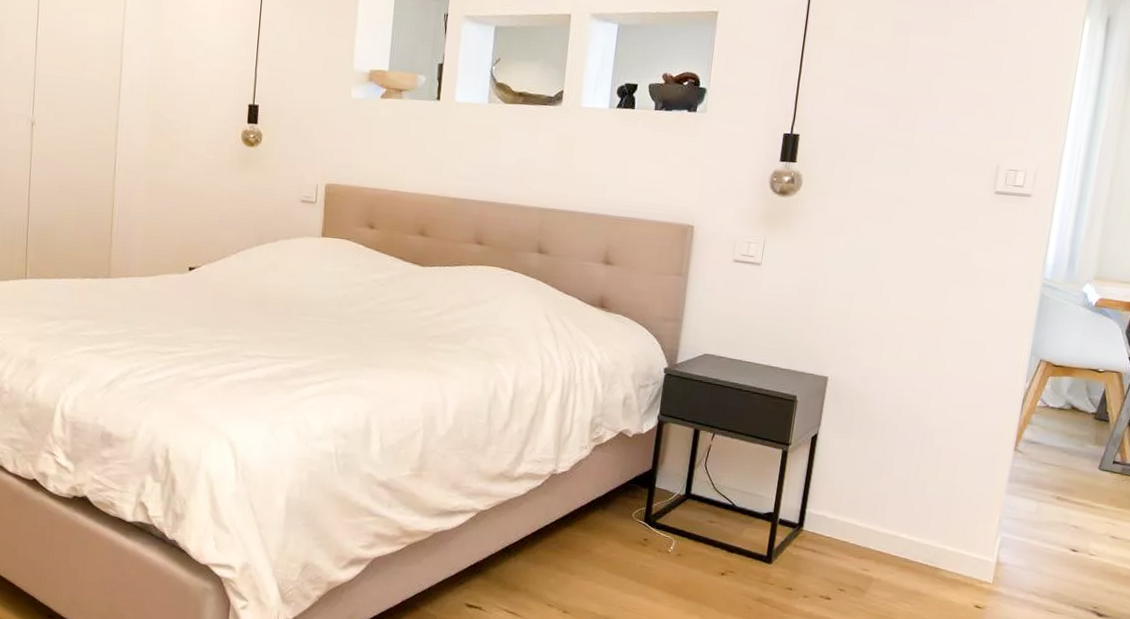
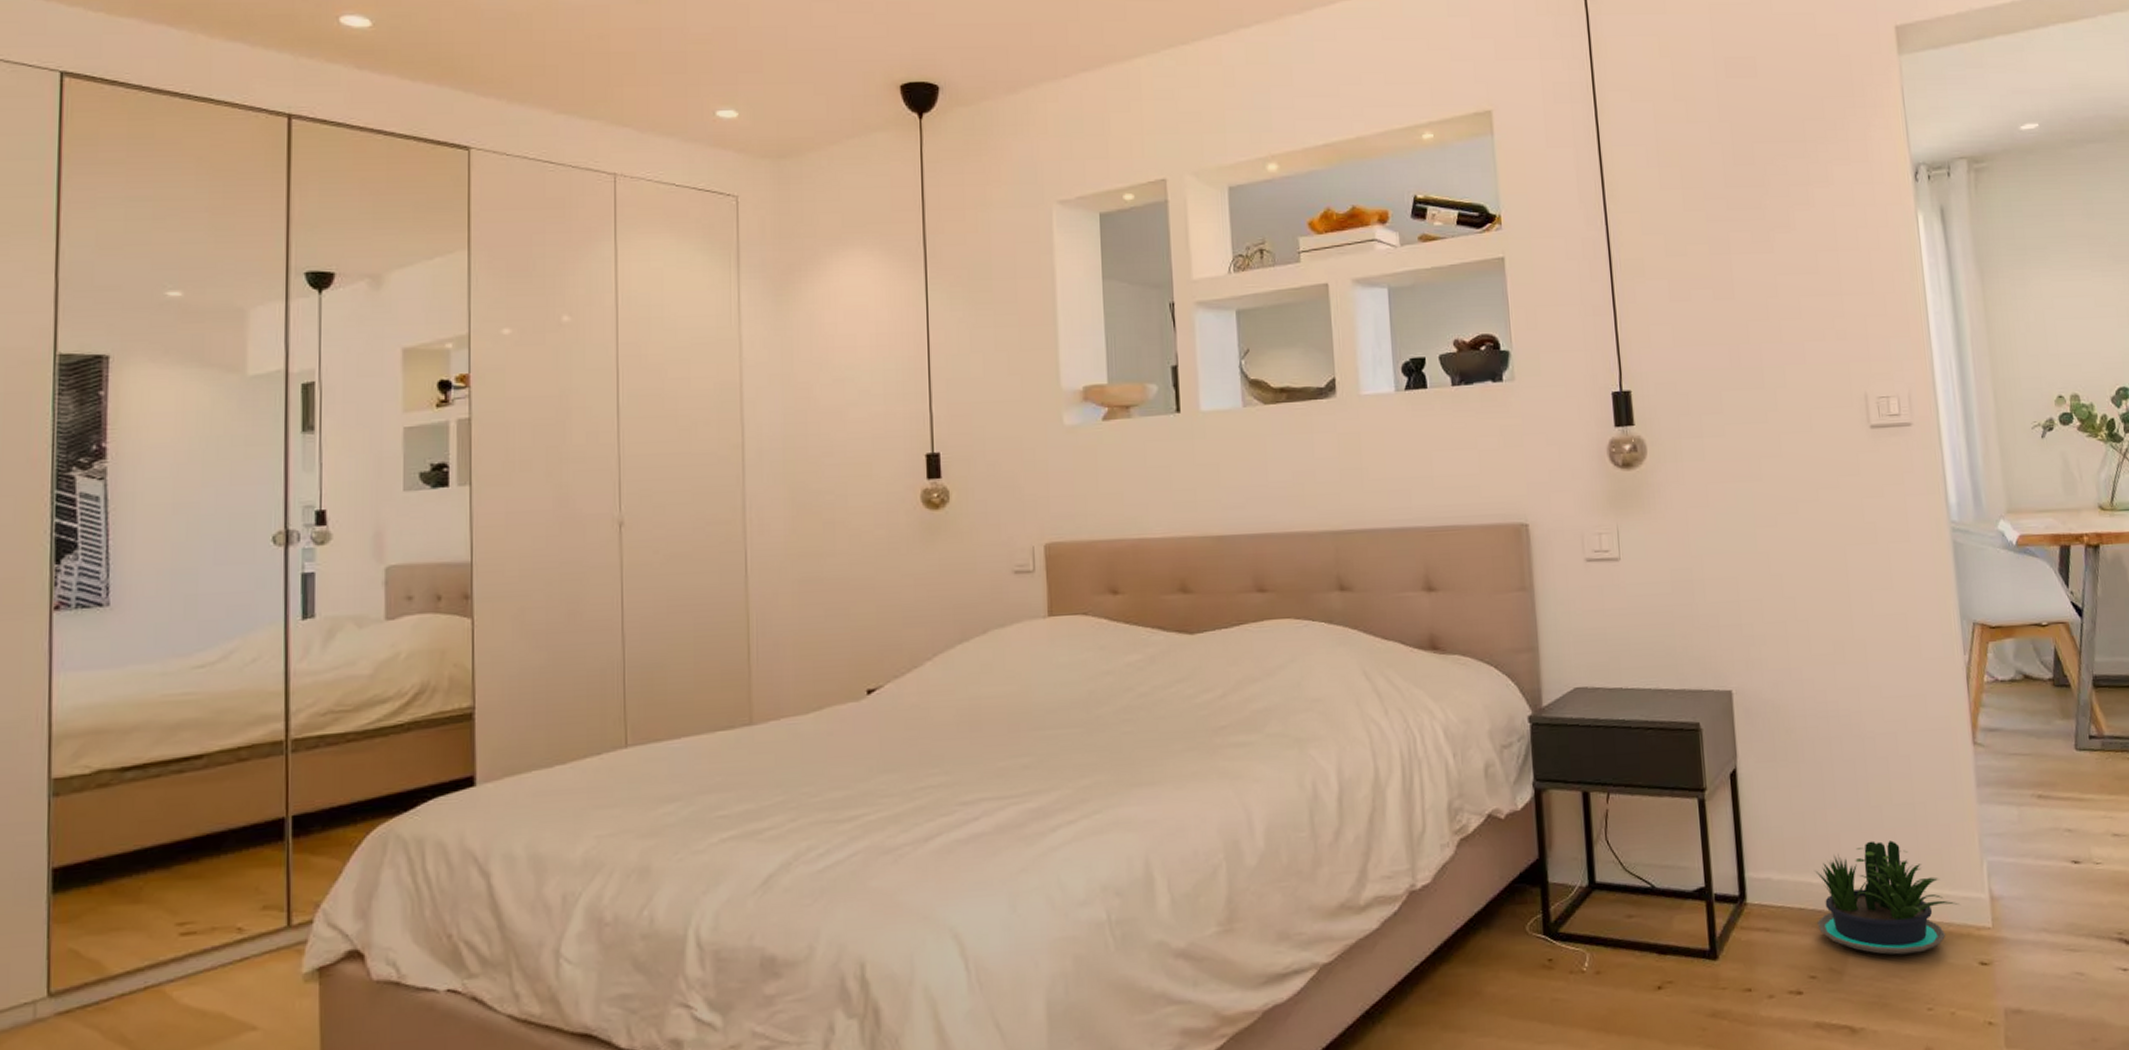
potted plant: none [854,504,971,590] -> present [1814,840,1960,955]

